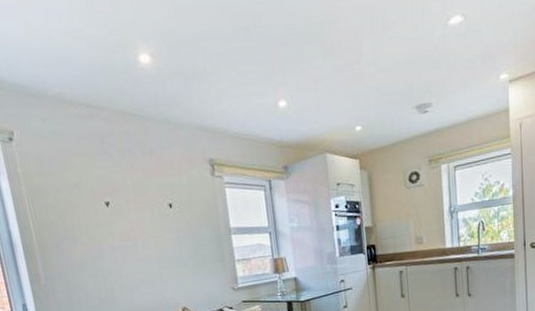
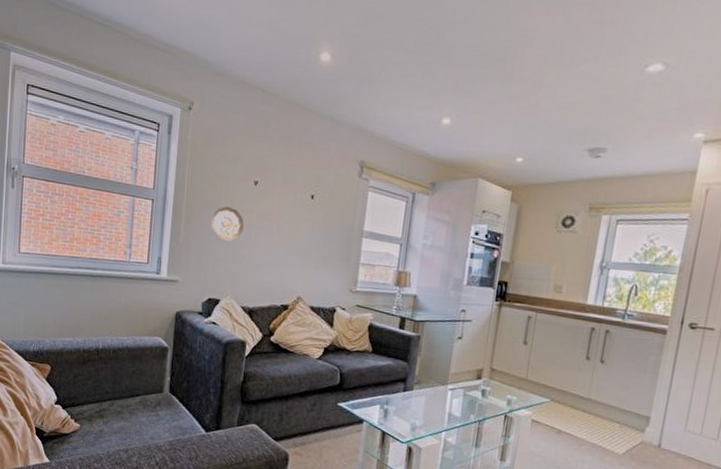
decorative plate: none [69,234,108,271] -> present [210,206,245,242]

